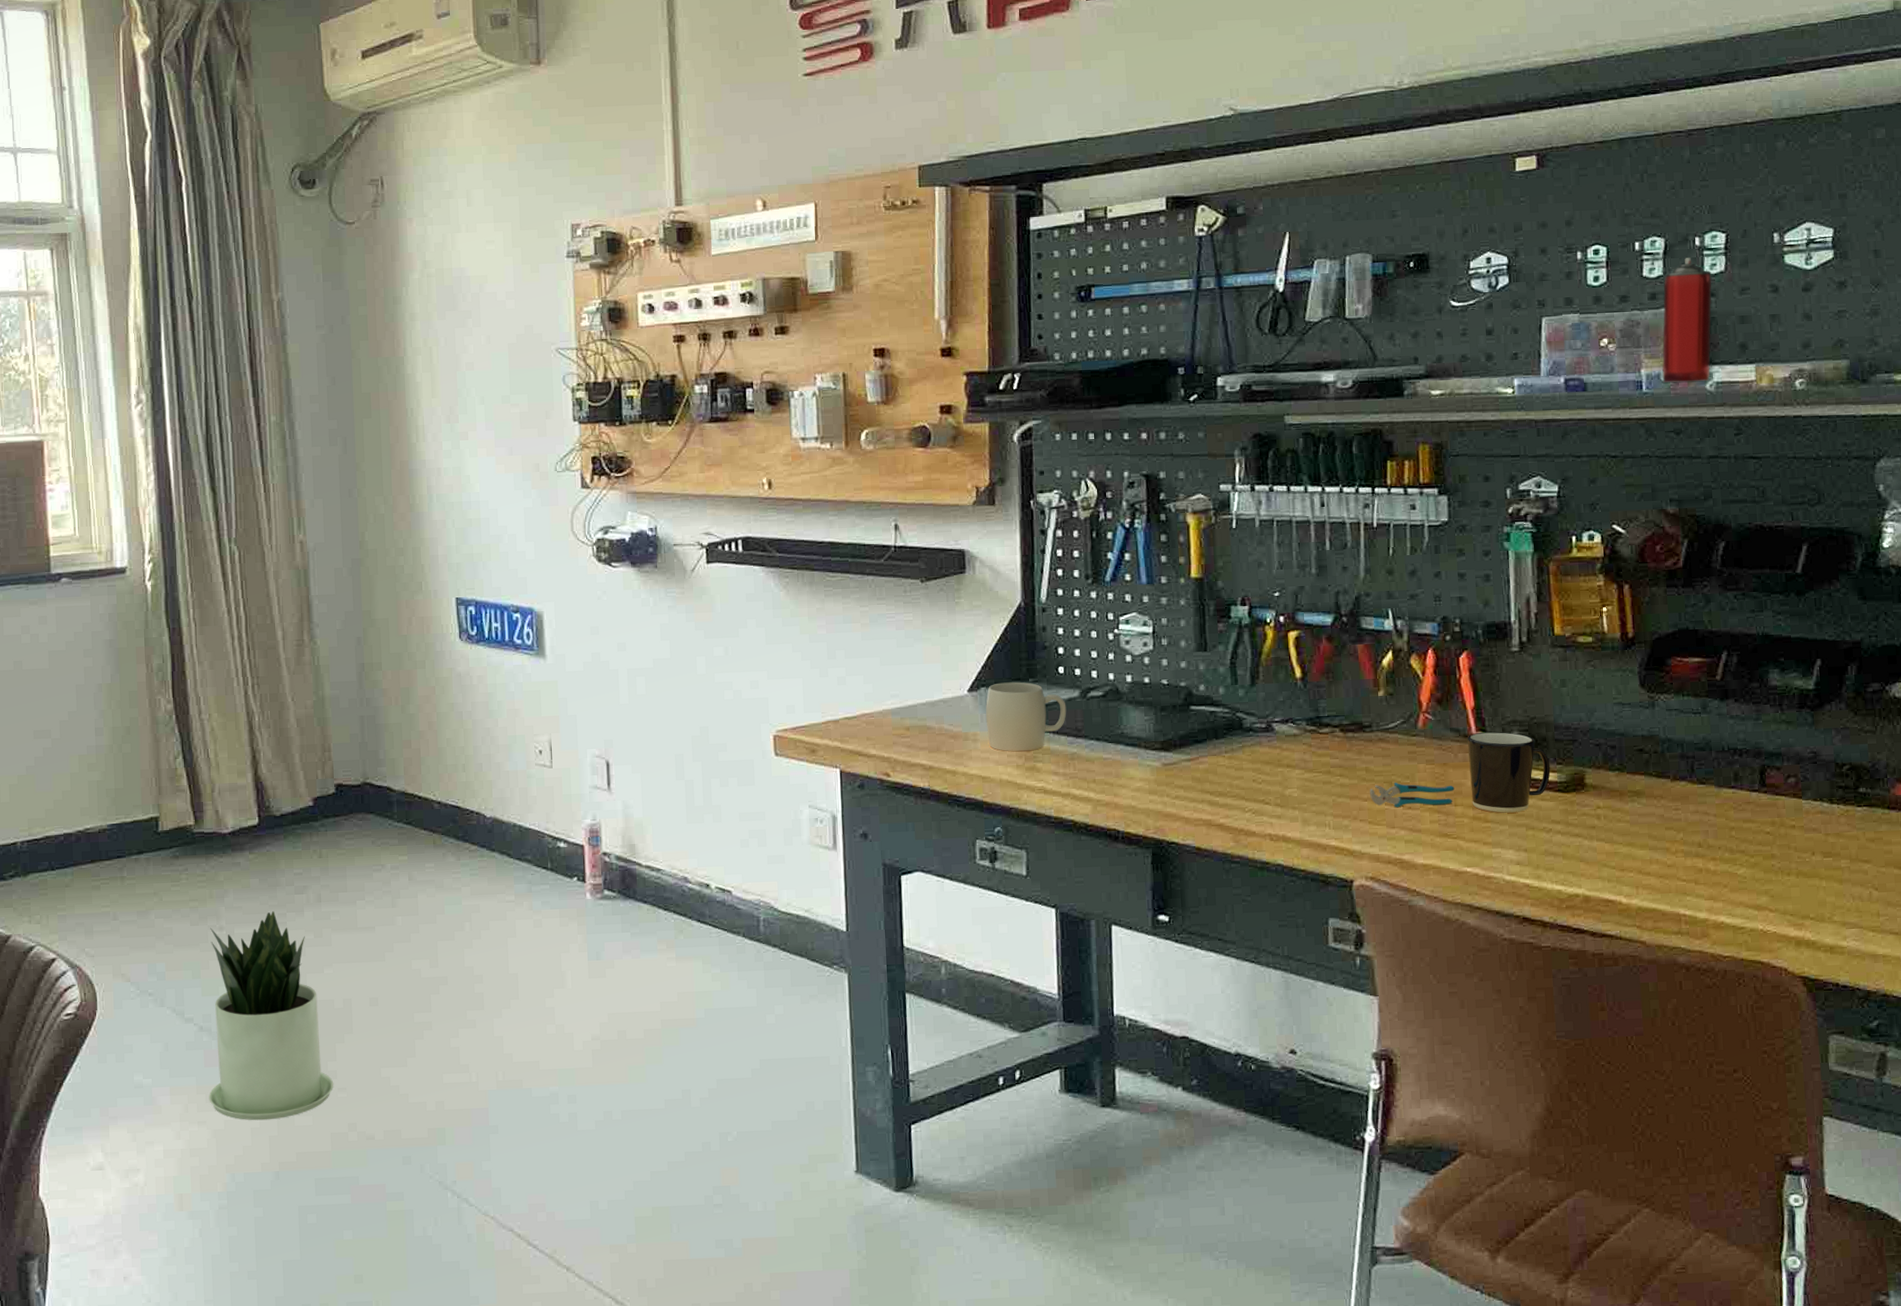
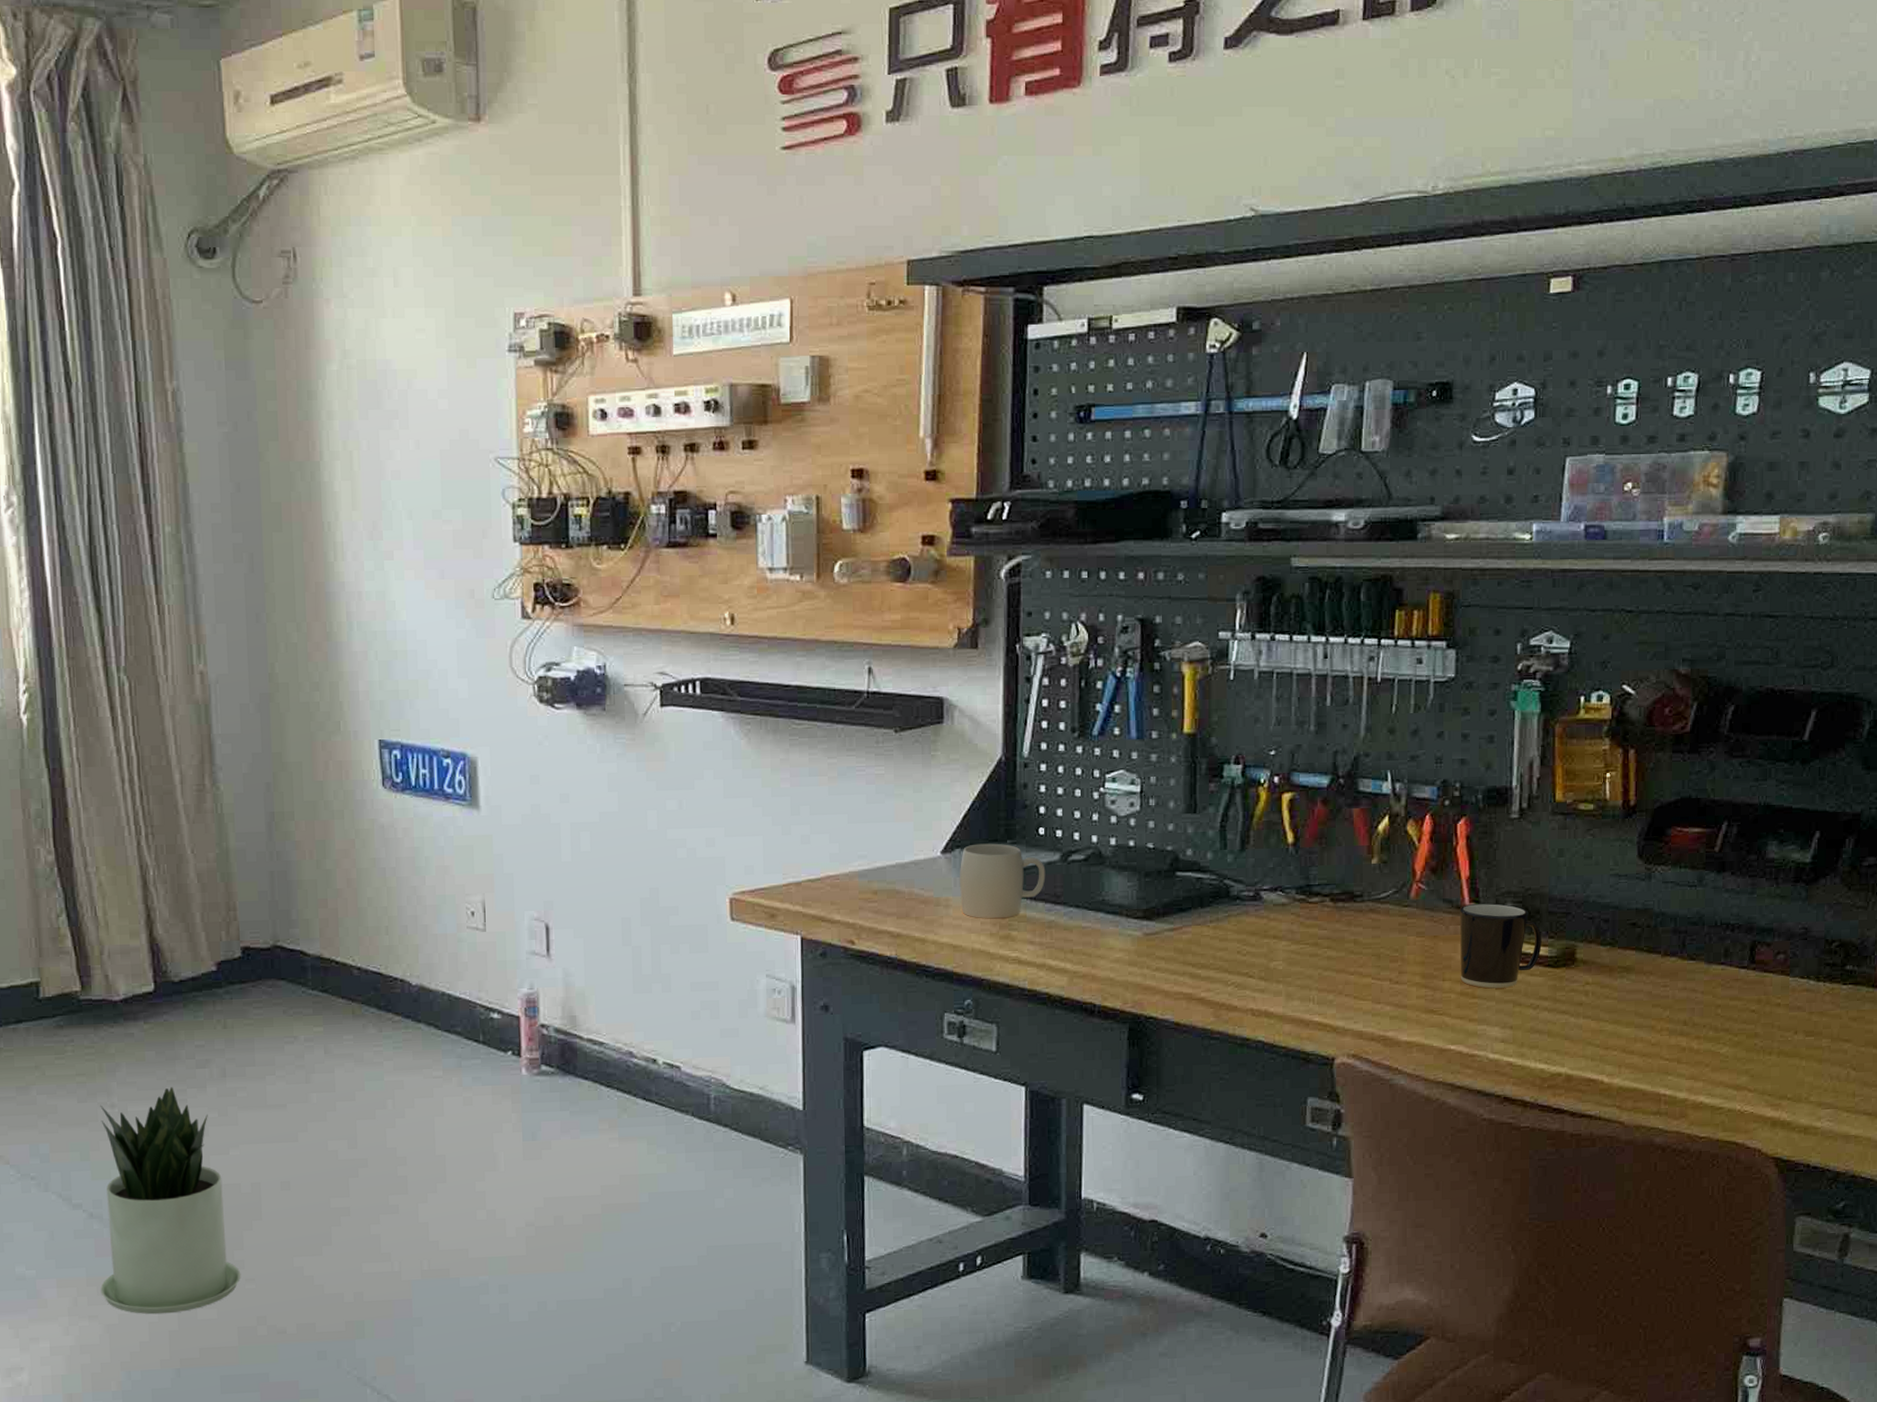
pliers: present [1370,782,1455,808] -> none [1357,955,1444,982]
aerosol can: present [1662,258,1712,384] -> none [1685,396,1743,534]

